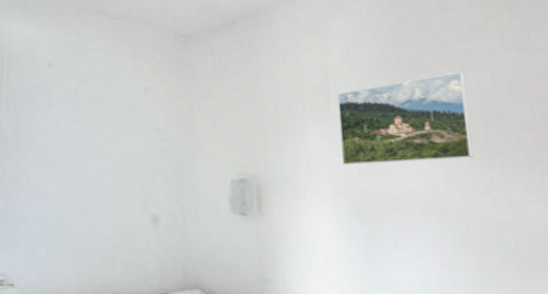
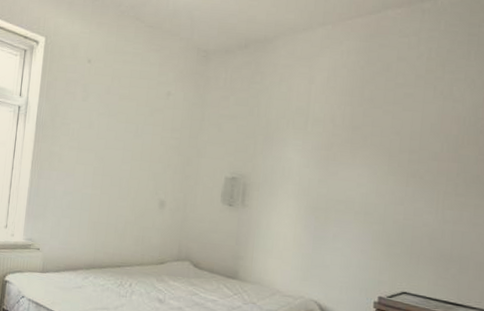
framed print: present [337,71,474,165] -> none [308,109,405,177]

